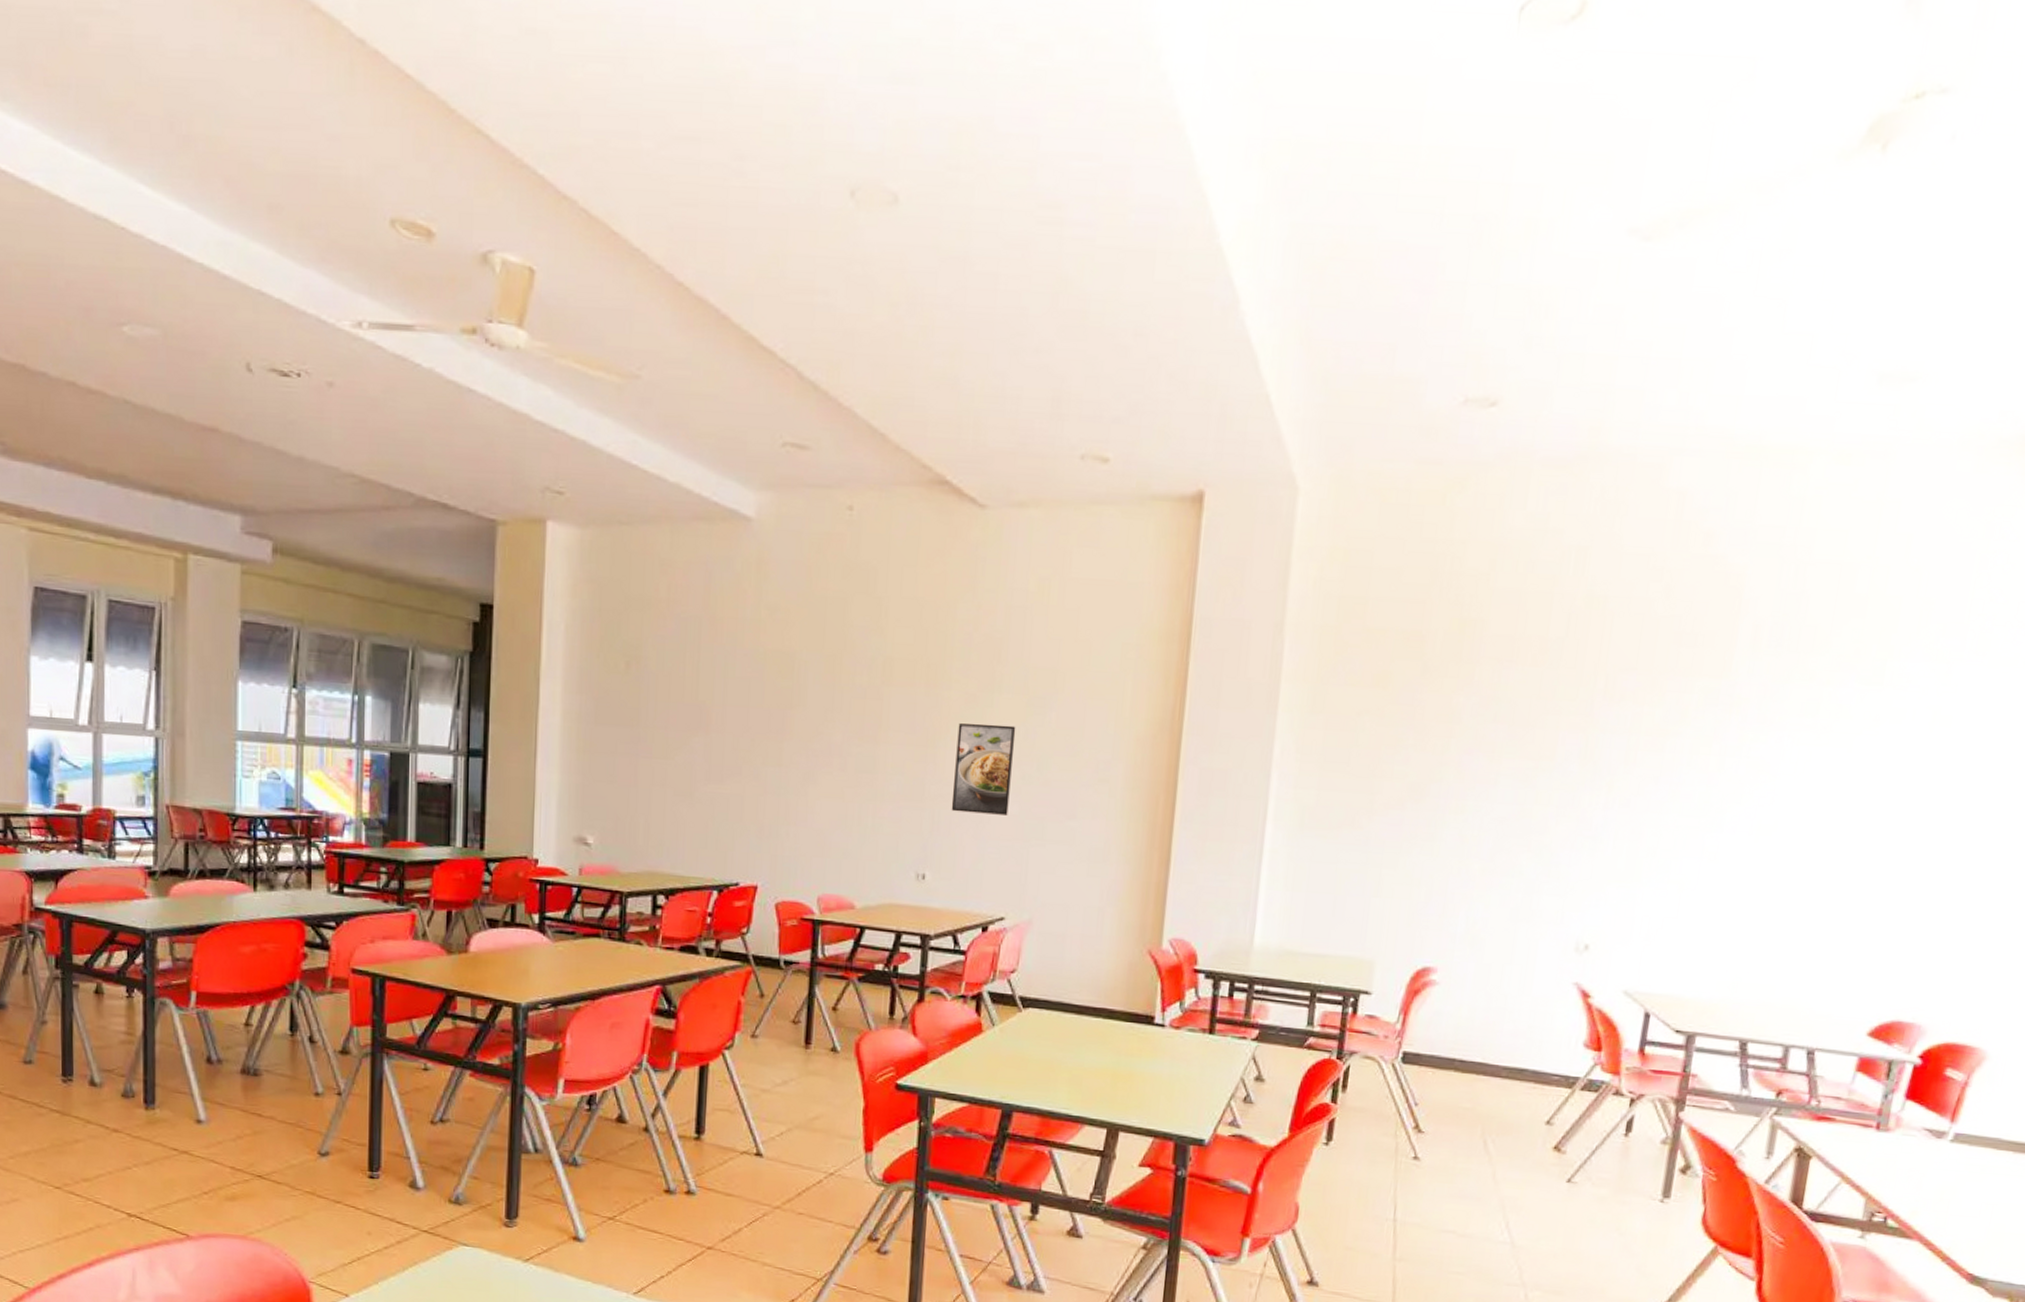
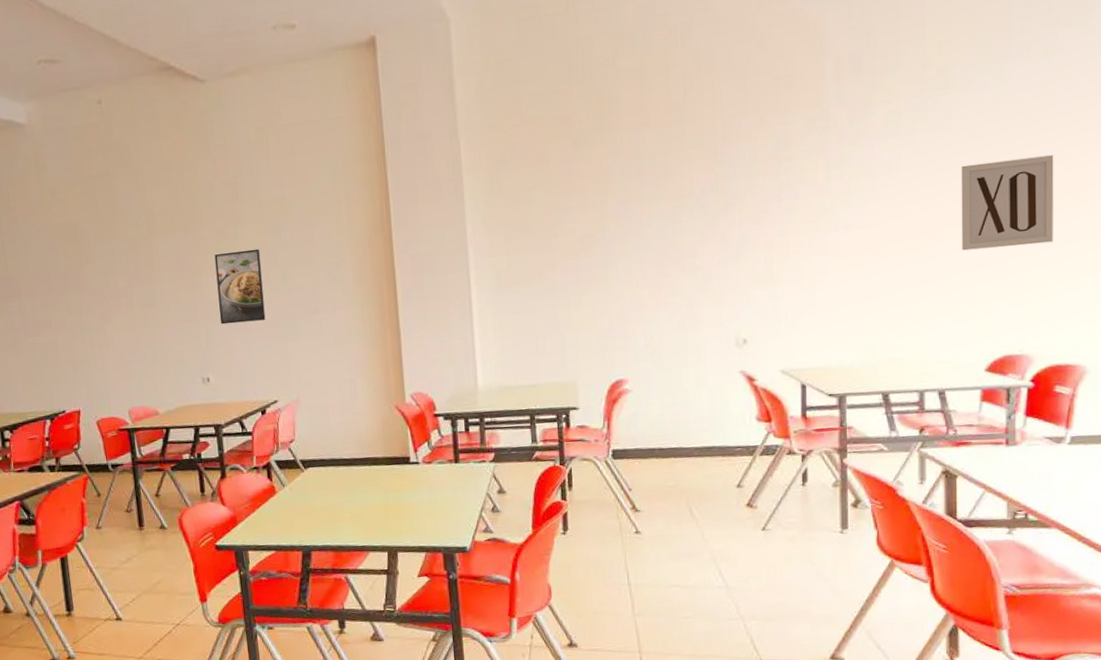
wall art: none [1865,781,1993,894] -> present [961,155,1054,251]

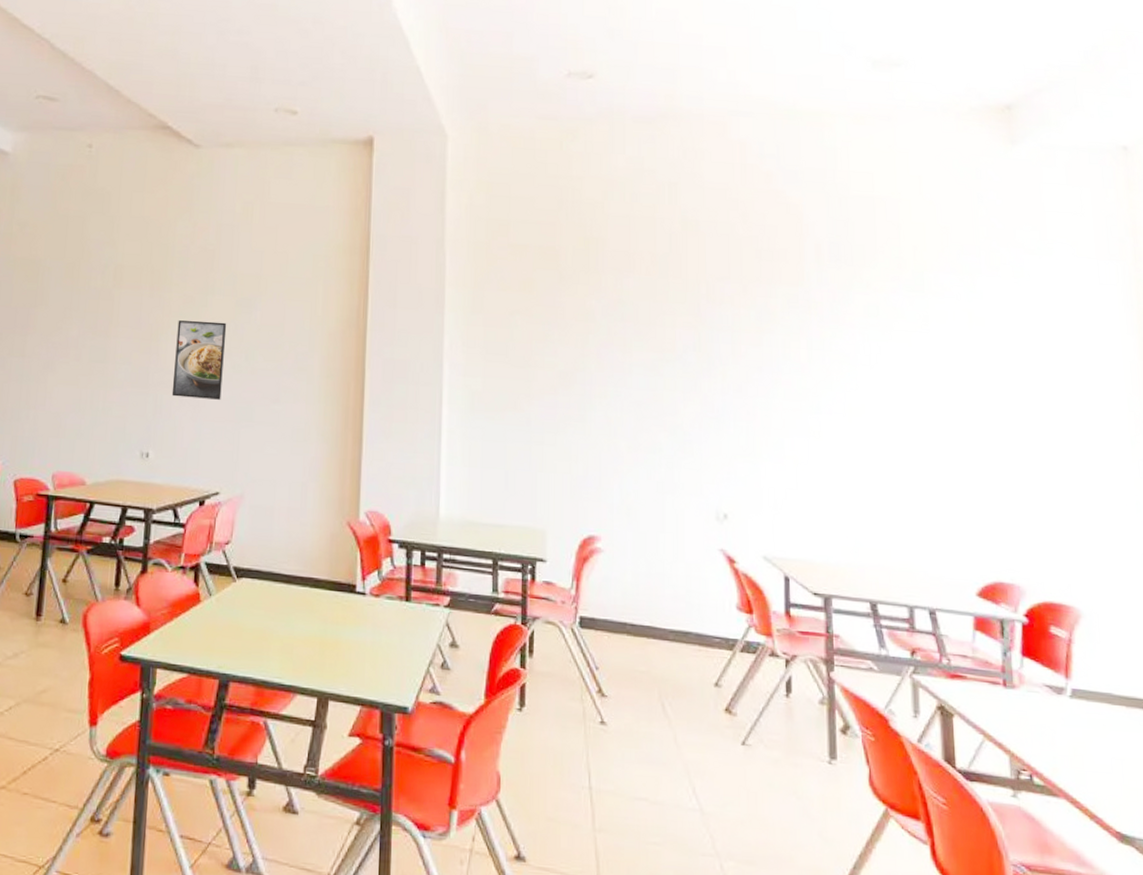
wall art: present [961,155,1054,251] -> none [940,370,1036,467]

